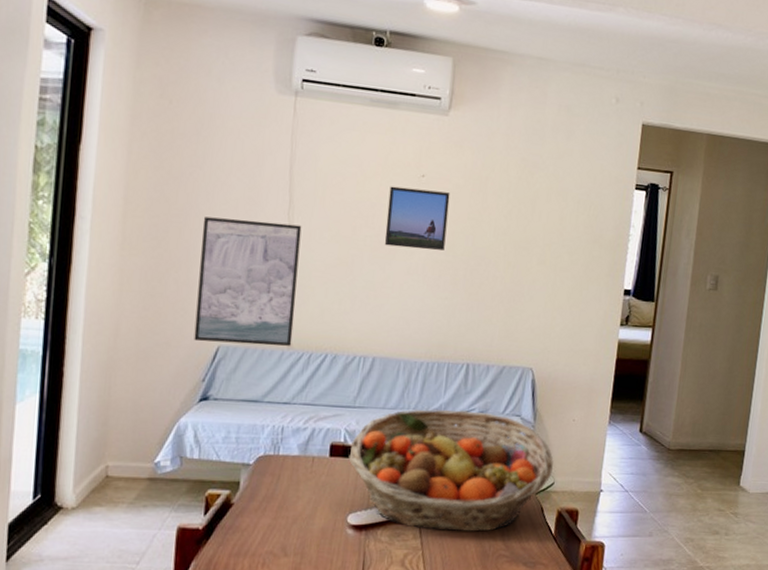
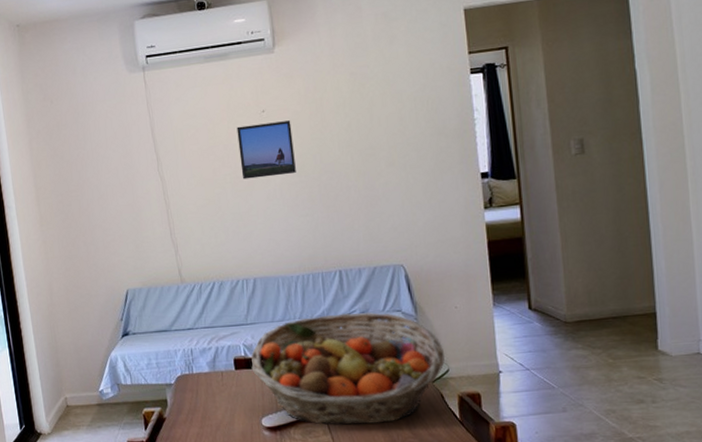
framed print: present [194,217,302,347] -> none [94,177,184,289]

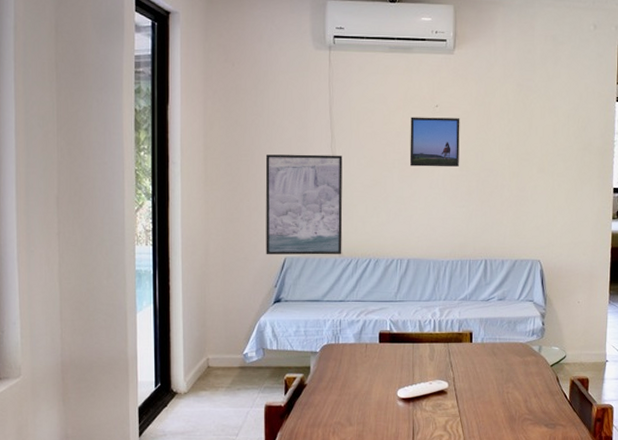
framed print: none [94,177,184,289] -> present [265,154,343,255]
fruit basket: present [251,312,445,425] -> none [394,299,564,401]

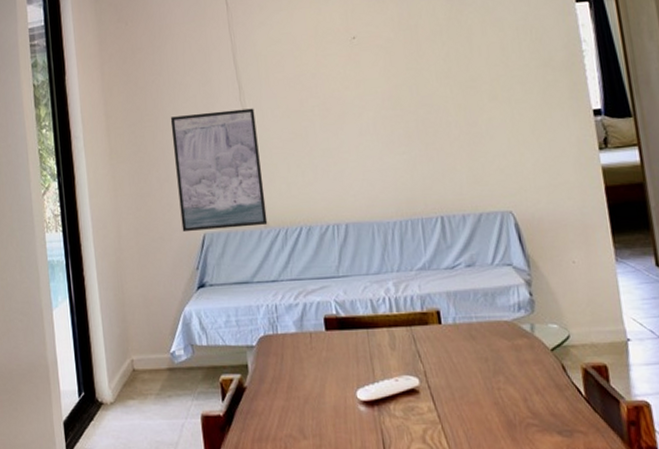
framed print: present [409,117,460,167] -> none [325,48,391,112]

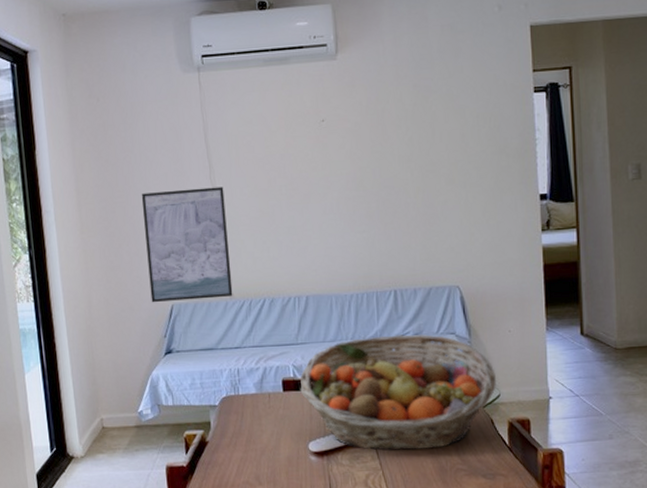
fruit basket: none [344,265,564,401] -> present [300,333,496,451]

